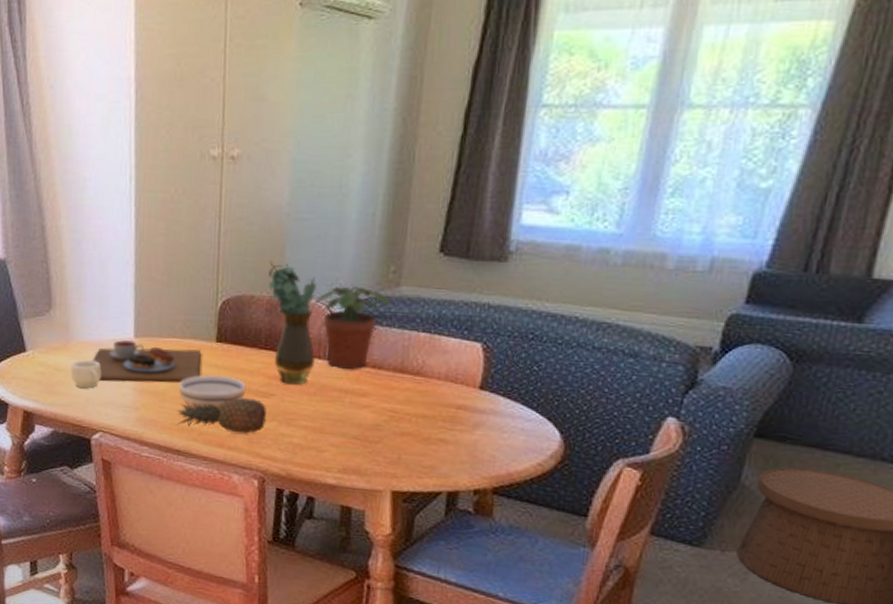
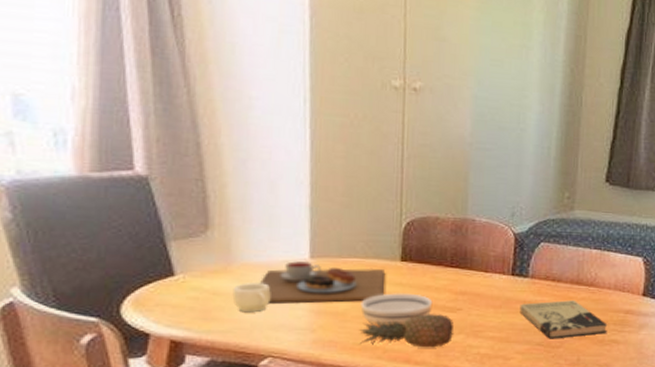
vase: present [268,261,316,385] -> none [453,186,499,299]
potted plant: present [315,286,390,370] -> none [498,209,566,284]
book: none [335,390,435,433] -> present [519,300,608,339]

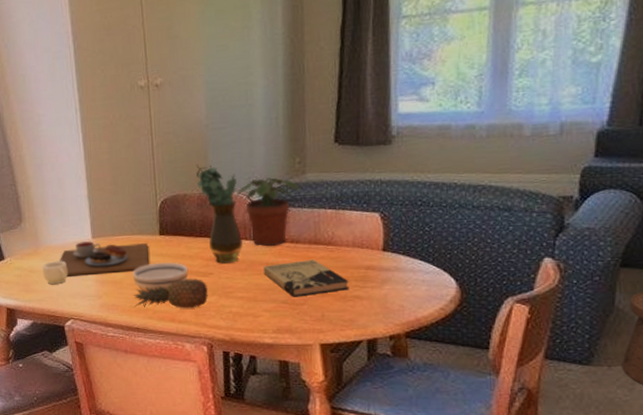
vase: none [453,186,499,299] -> present [196,164,243,263]
potted plant: none [498,209,566,284] -> present [237,177,299,247]

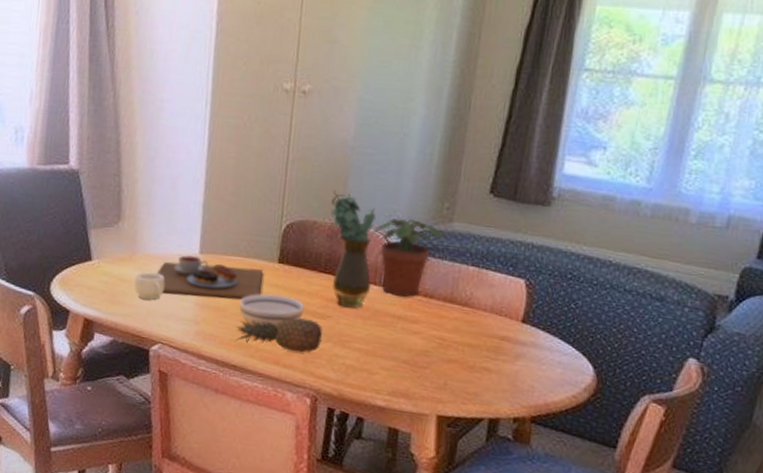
book: present [263,260,350,297] -> none [388,317,480,360]

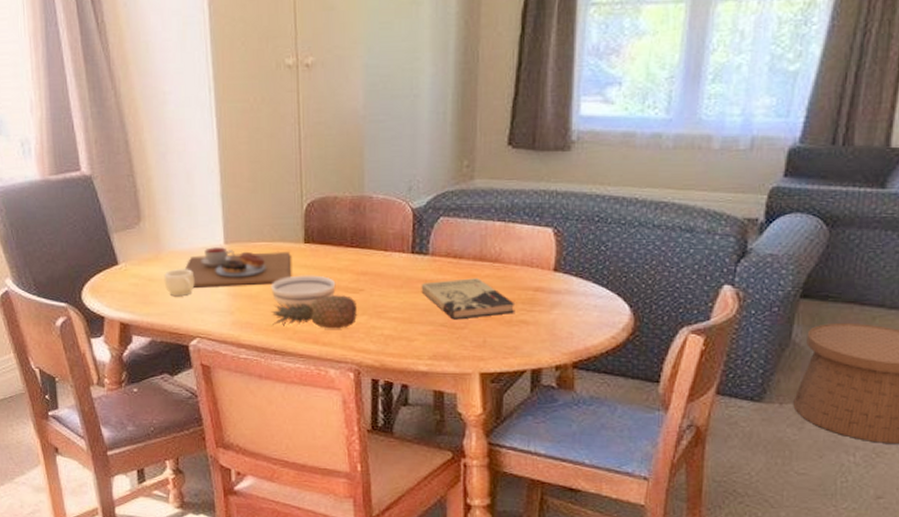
vase: present [330,190,376,308] -> none [350,162,399,279]
potted plant: present [373,218,443,297] -> none [396,182,466,262]
book: none [388,317,480,360] -> present [421,278,515,320]

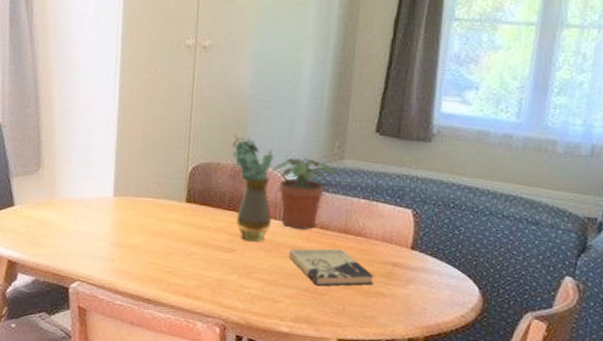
cup: present [164,269,195,297] -> none [54,215,83,241]
place setting: present [185,246,290,288] -> none [75,198,172,237]
bowl: present [271,275,336,307] -> none [151,231,211,262]
fruit: present [271,295,358,329] -> none [149,252,229,285]
vase: none [350,162,399,279] -> present [232,134,273,242]
potted plant: none [396,182,466,262] -> present [272,158,336,230]

